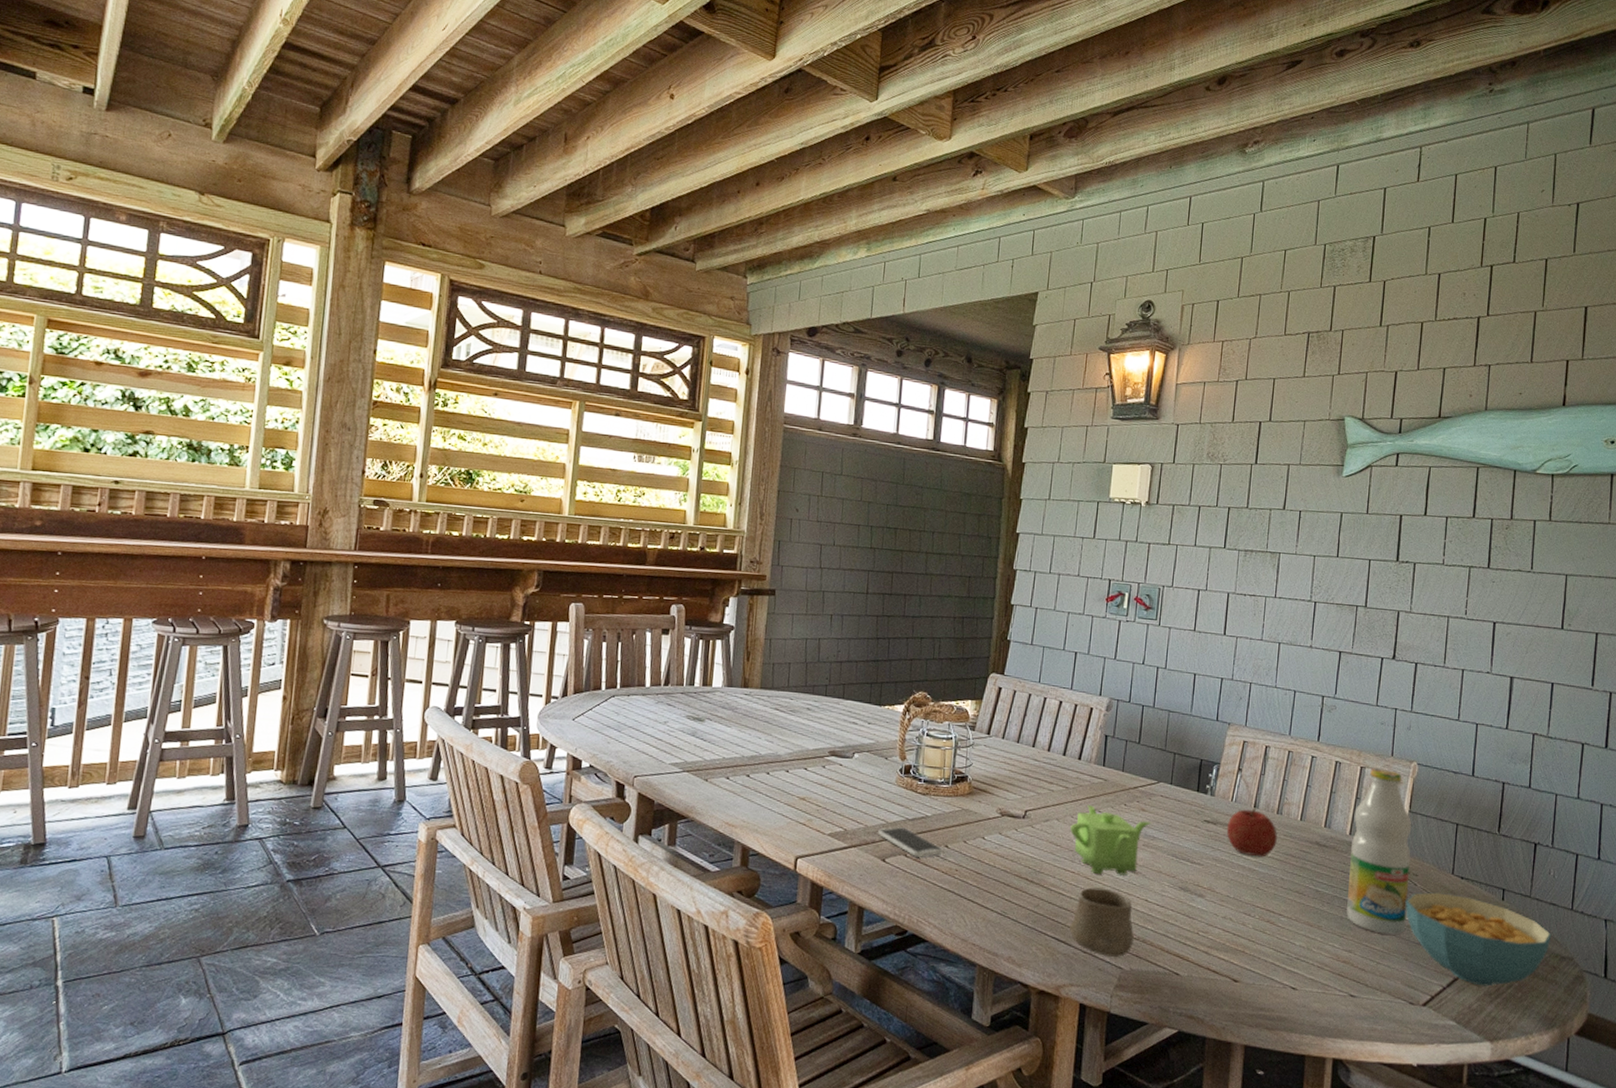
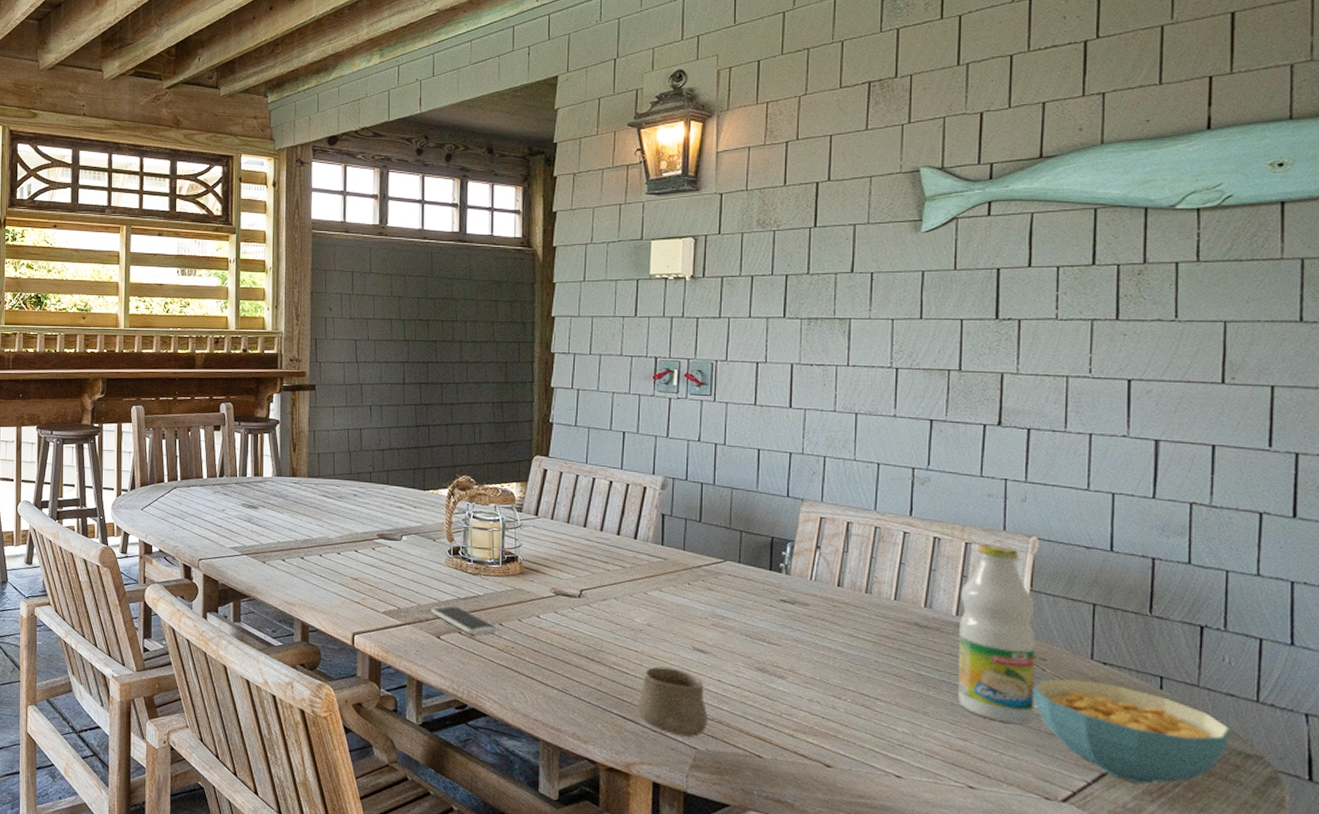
teapot: present [1070,805,1152,876] -> none [630,584,720,655]
fruit: present [1226,807,1277,857] -> none [806,586,867,639]

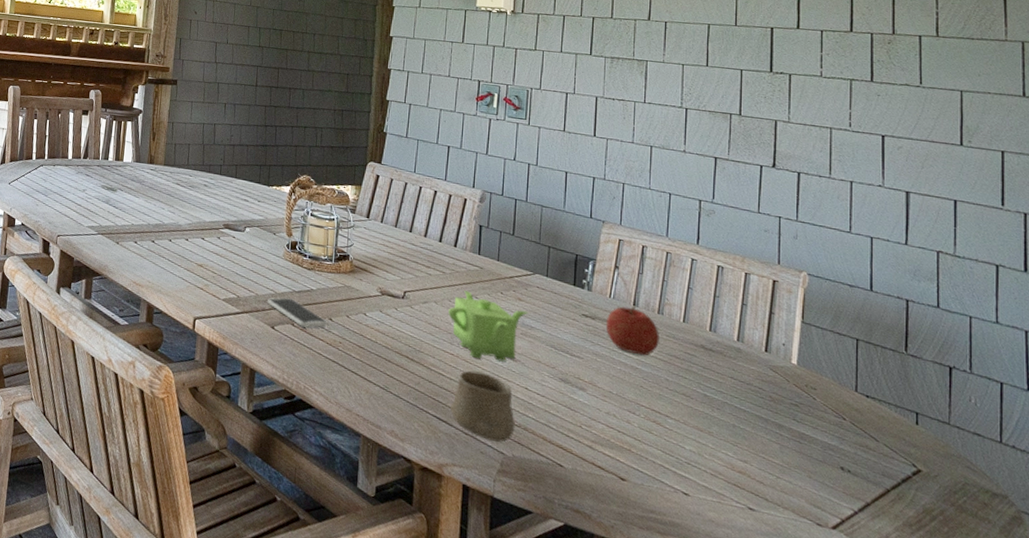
teapot: none [630,584,720,655] -> present [448,291,529,362]
fruit: none [806,586,867,639] -> present [605,305,659,356]
bottle: present [957,543,1036,724] -> none [738,275,807,450]
cereal bowl: present [1032,678,1231,784] -> none [804,407,979,516]

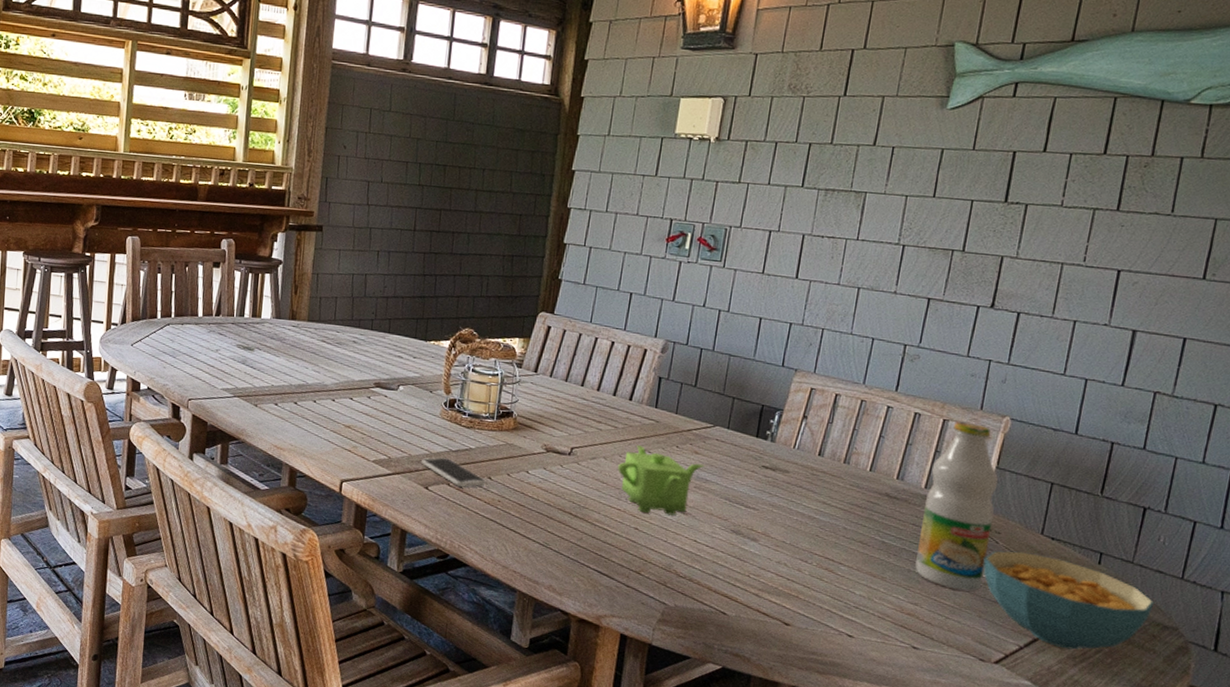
cup: present [449,370,515,442] -> none [612,525,681,593]
fruit: present [605,305,659,356] -> none [786,456,843,506]
bottle: none [738,275,807,450] -> present [915,421,999,592]
cereal bowl: none [804,407,979,516] -> present [983,550,1155,650]

